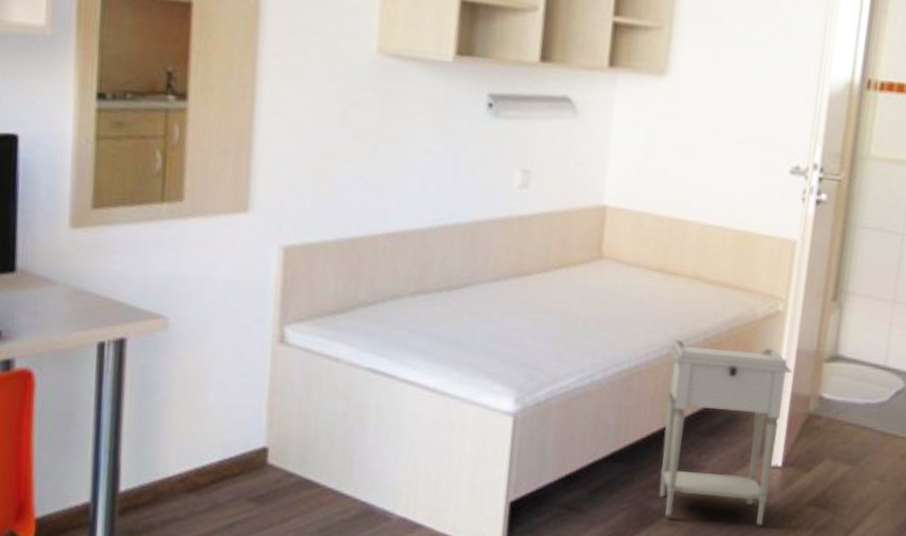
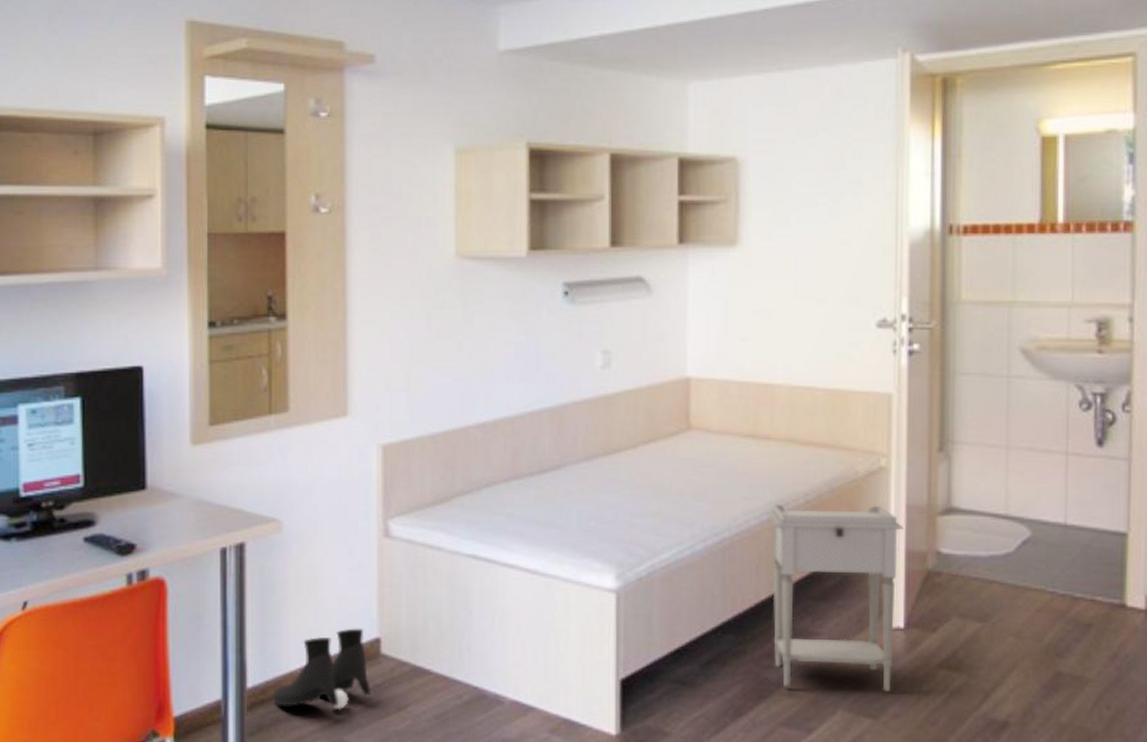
boots: none [147,435,255,518] -> present [273,628,372,709]

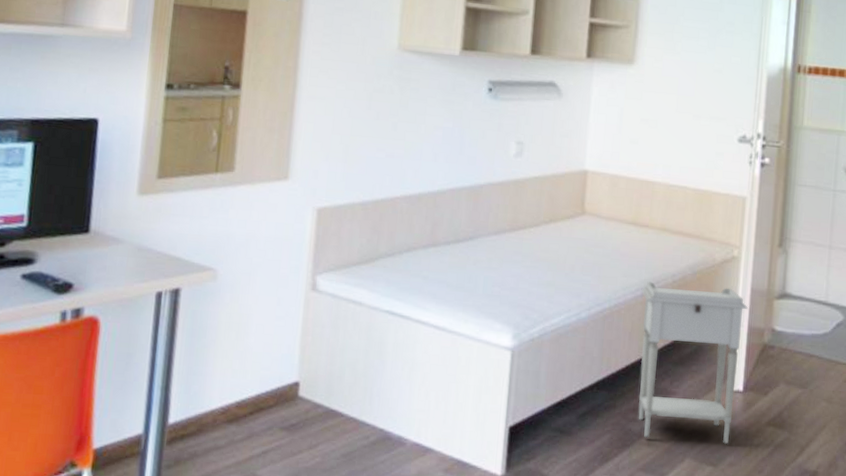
boots: present [273,628,372,709] -> none [192,371,287,446]

